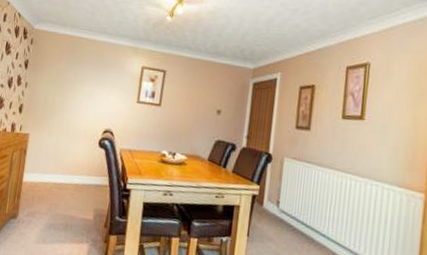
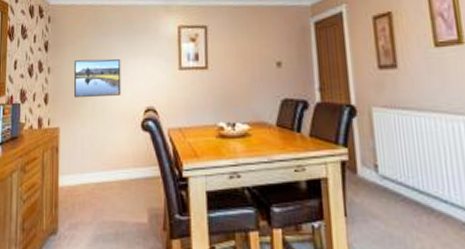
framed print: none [45,80,90,116] -> present [74,58,121,99]

